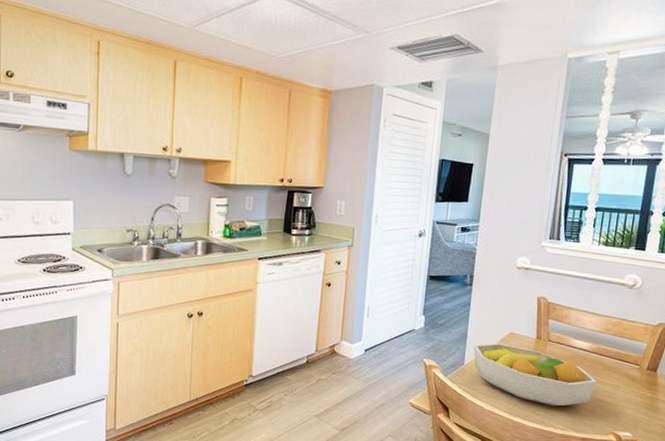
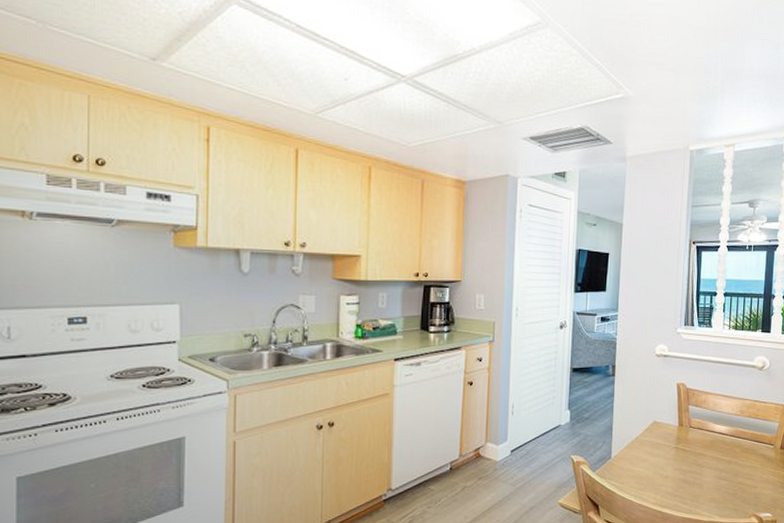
fruit bowl: present [473,343,596,407] -> none [619,433,736,494]

